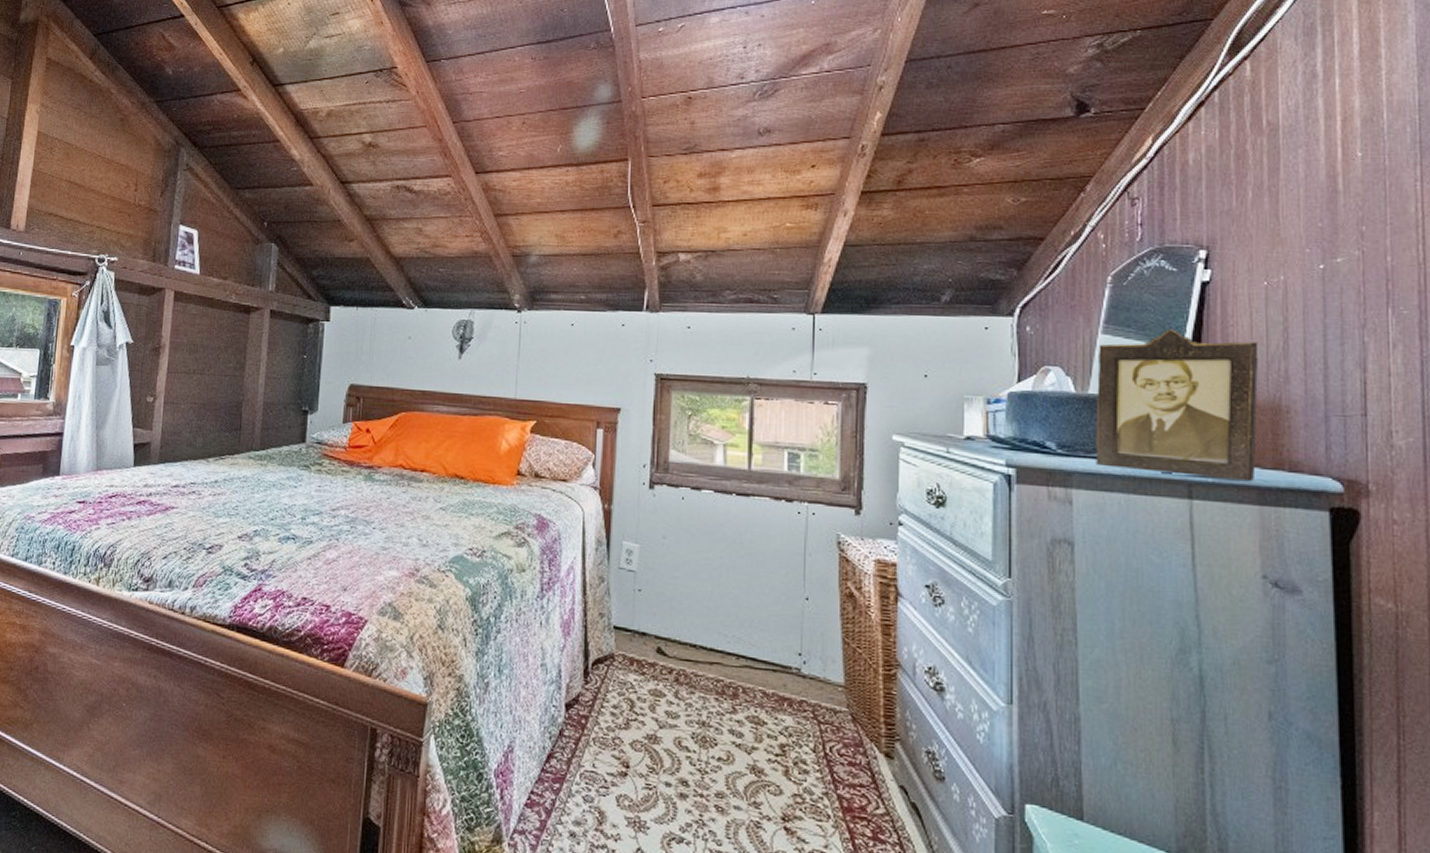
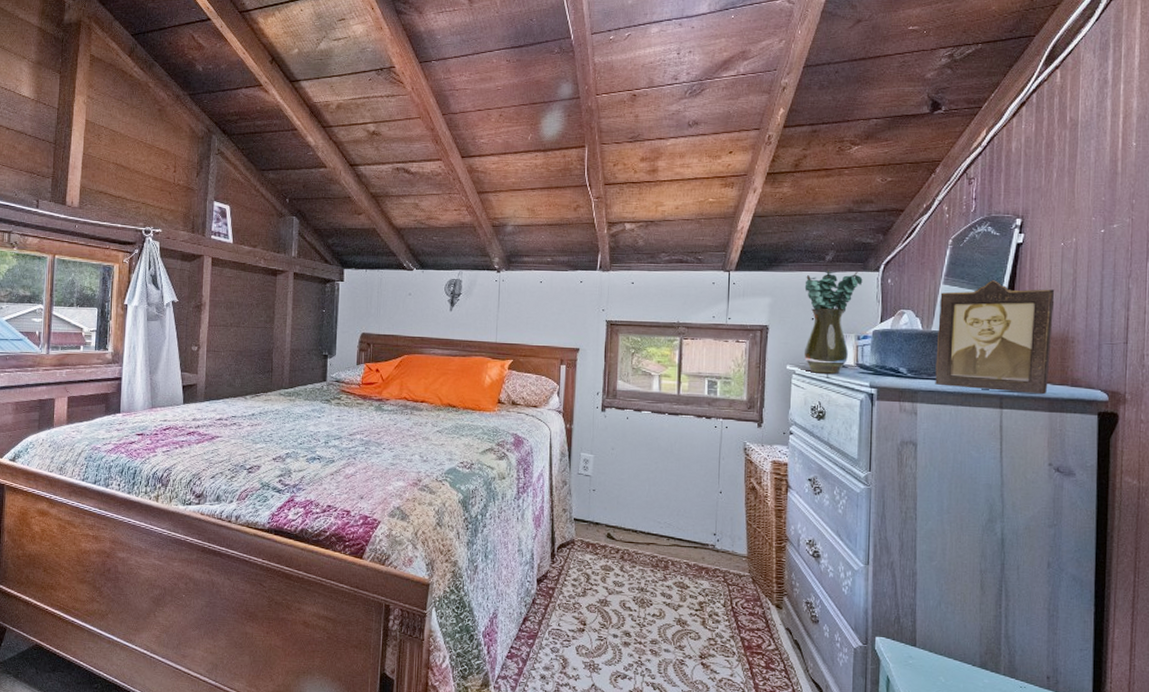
vase: none [914,312,992,448] -> present [804,268,863,374]

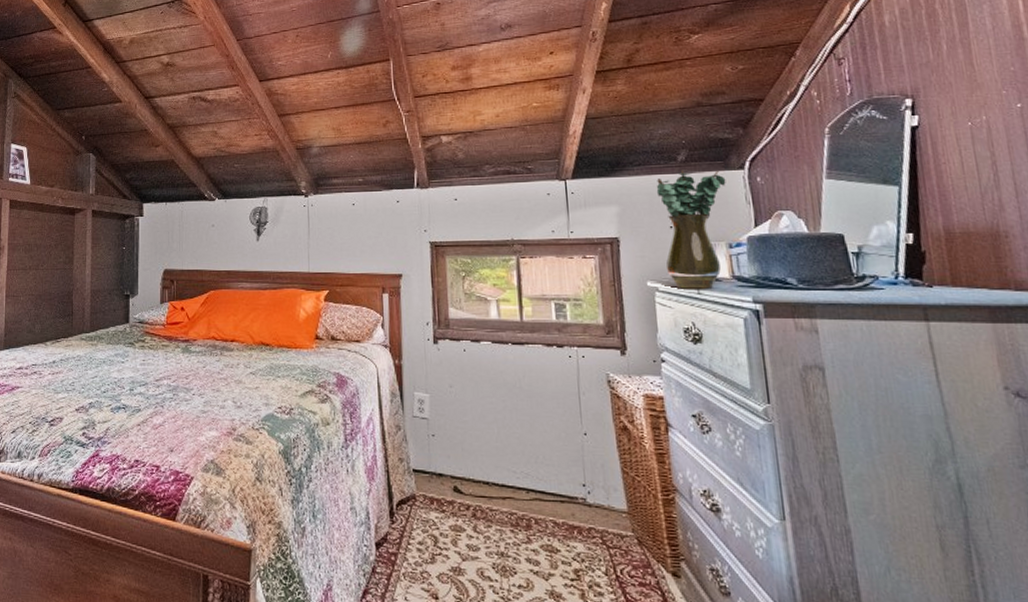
photo frame: present [935,280,1055,395] -> none [825,170,985,302]

